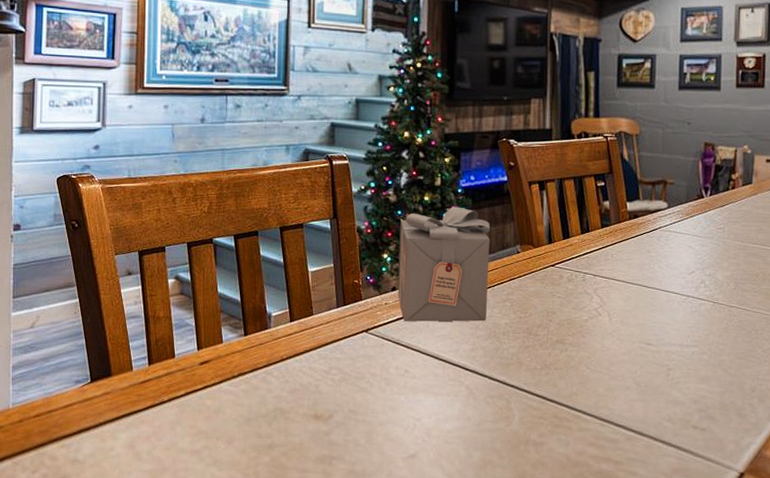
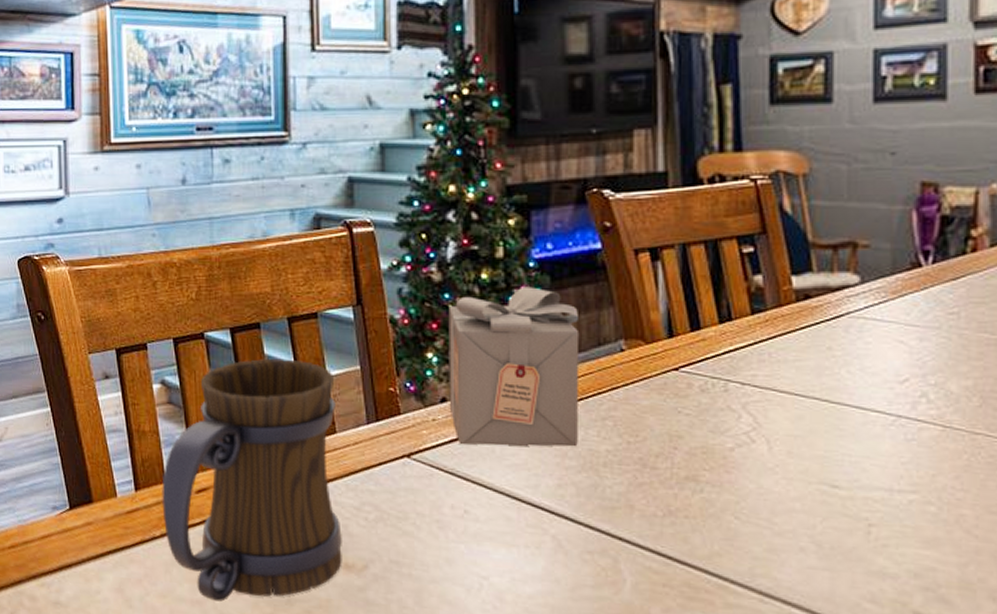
beer mug: none [171,258,314,450] -> present [162,358,342,602]

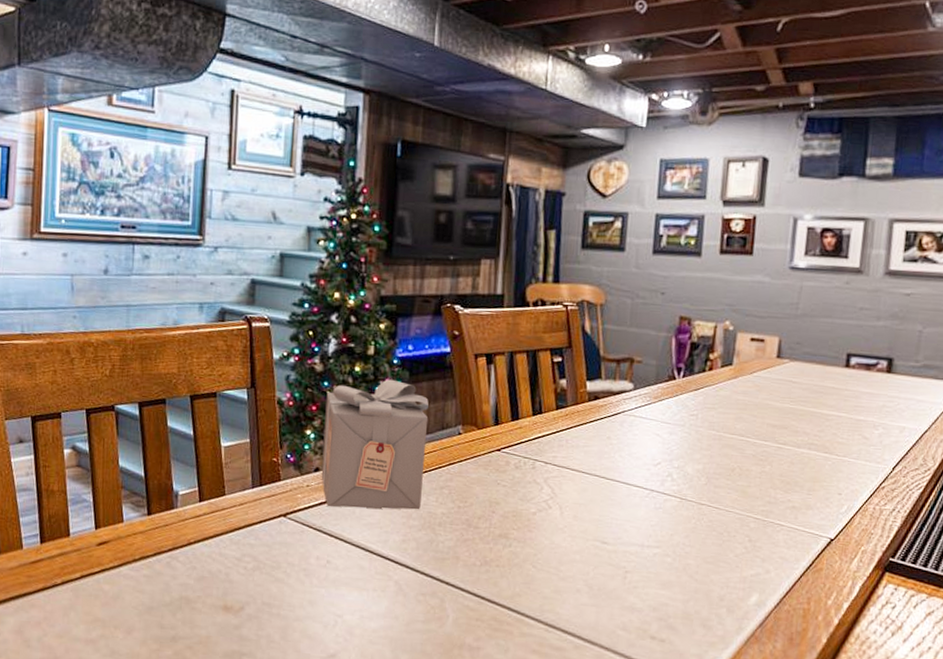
beer mug: present [162,358,342,602] -> none [65,430,227,640]

